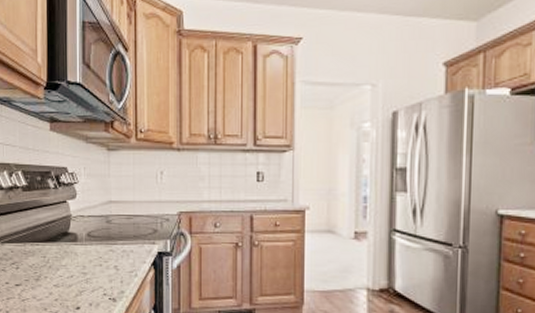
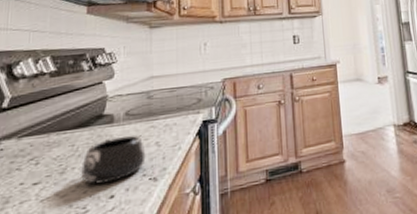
mug: none [52,255,106,296] -> present [81,135,146,185]

